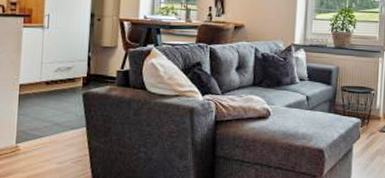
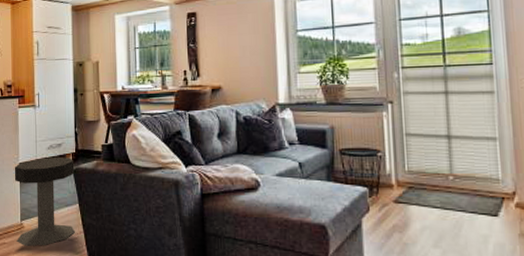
side table: none [9,80,85,170] -> present [14,157,75,247]

